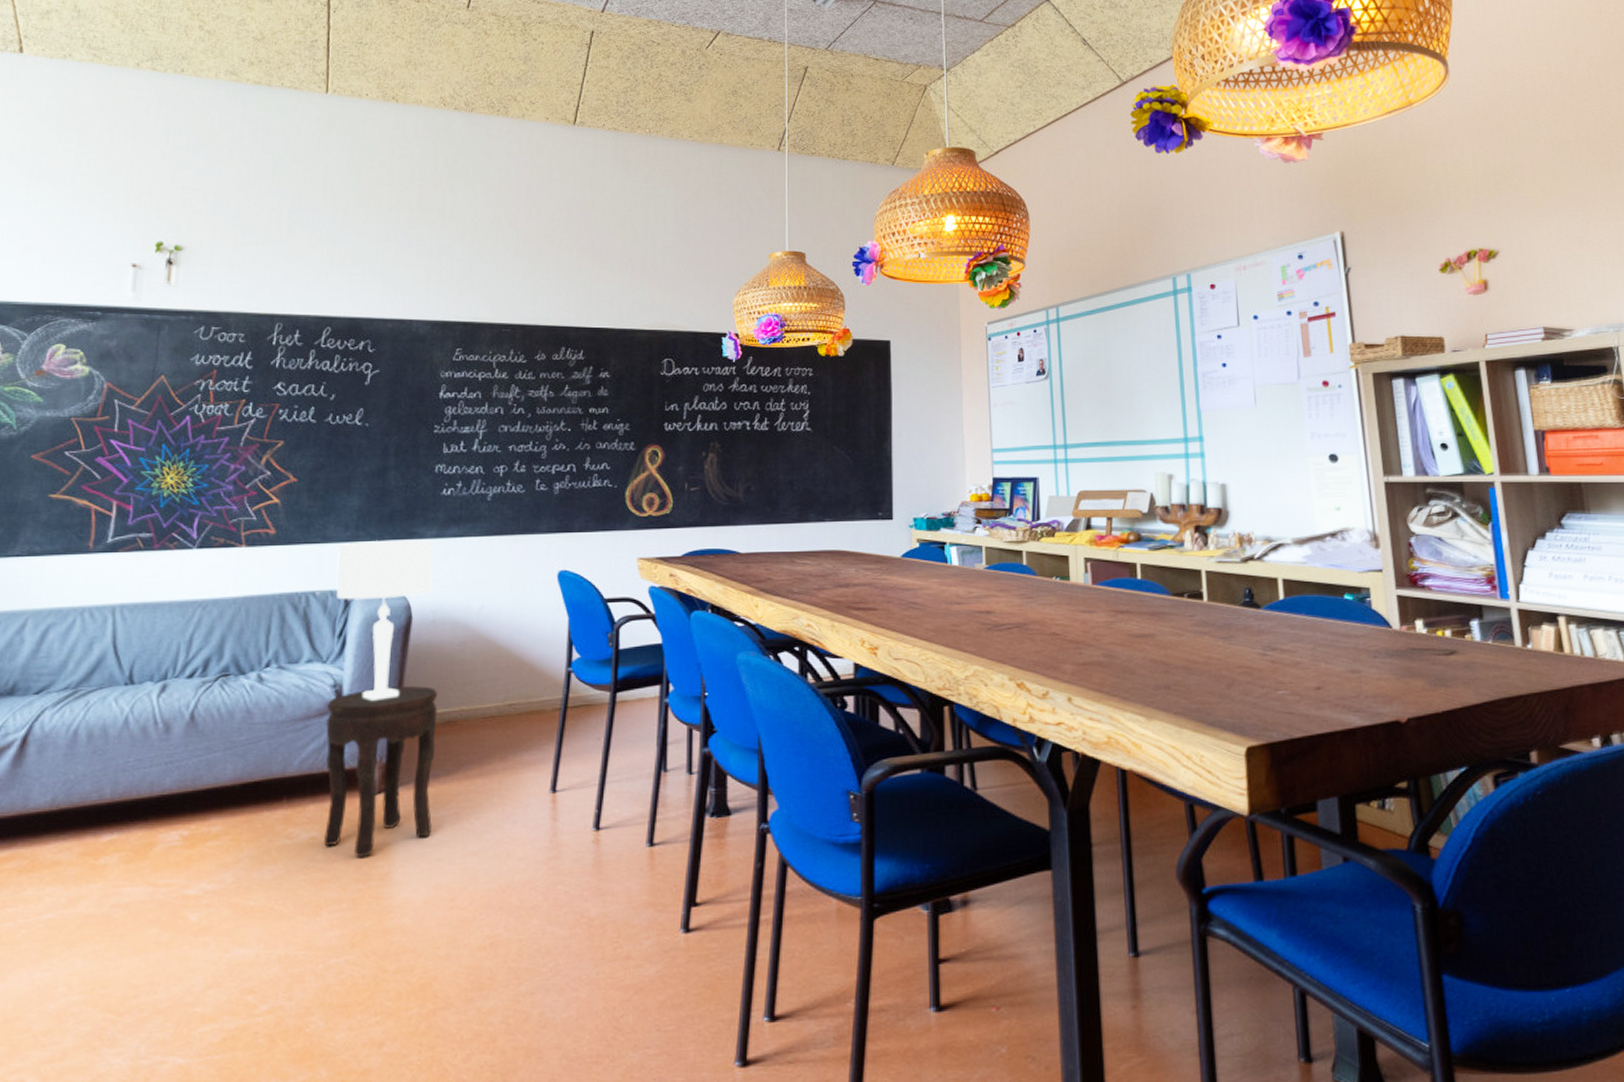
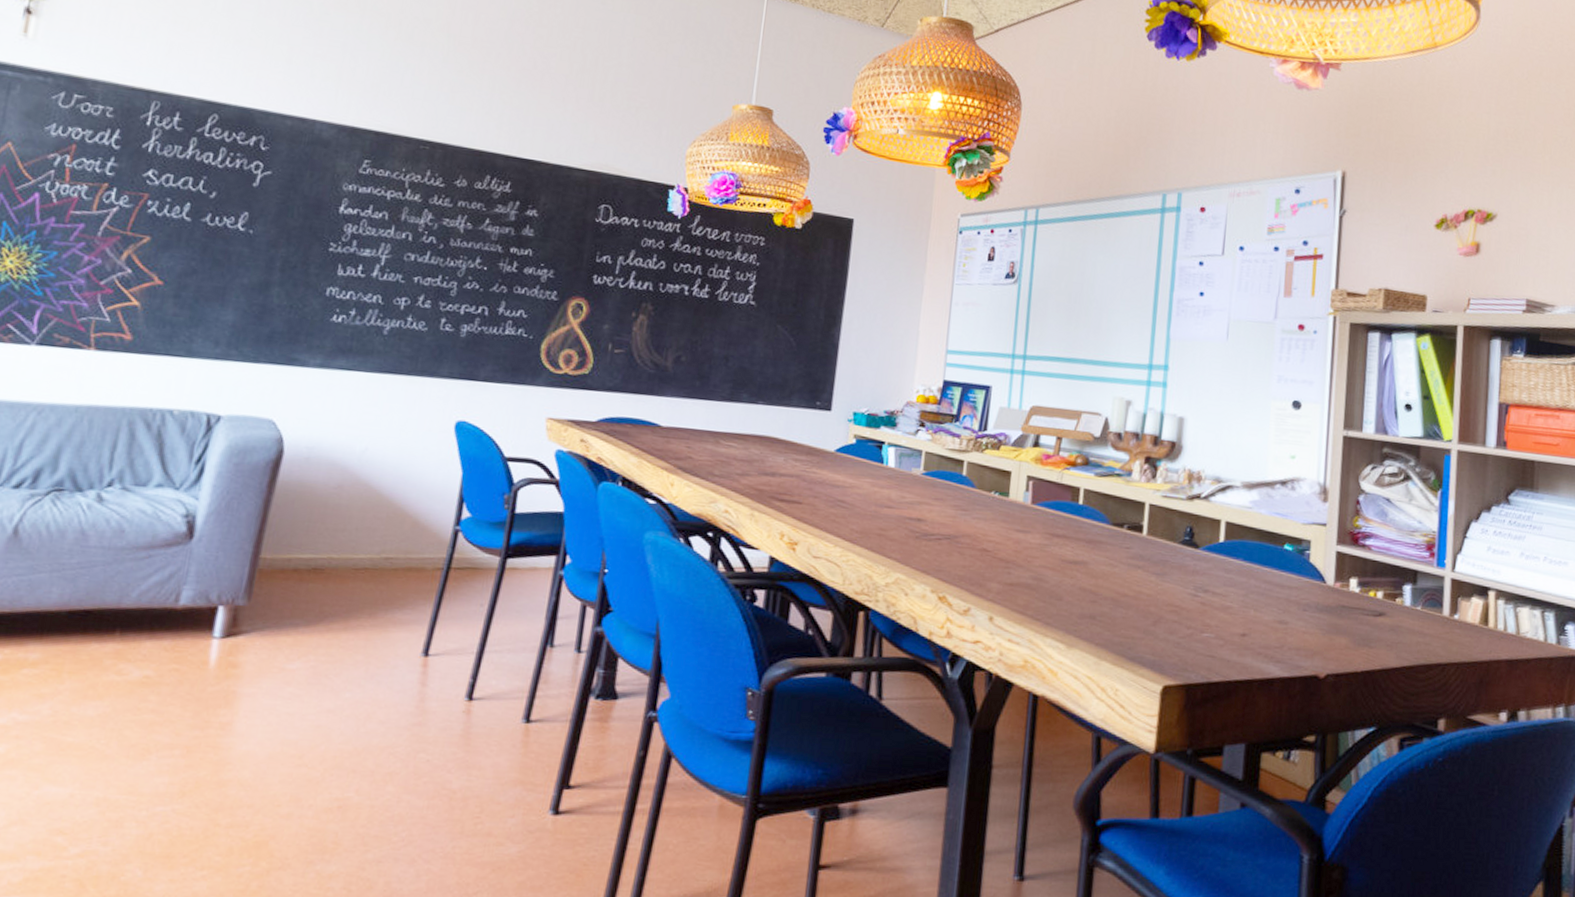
side table: present [324,686,438,858] -> none [159,524,305,704]
table lamp: present [336,539,433,701] -> none [197,360,316,537]

